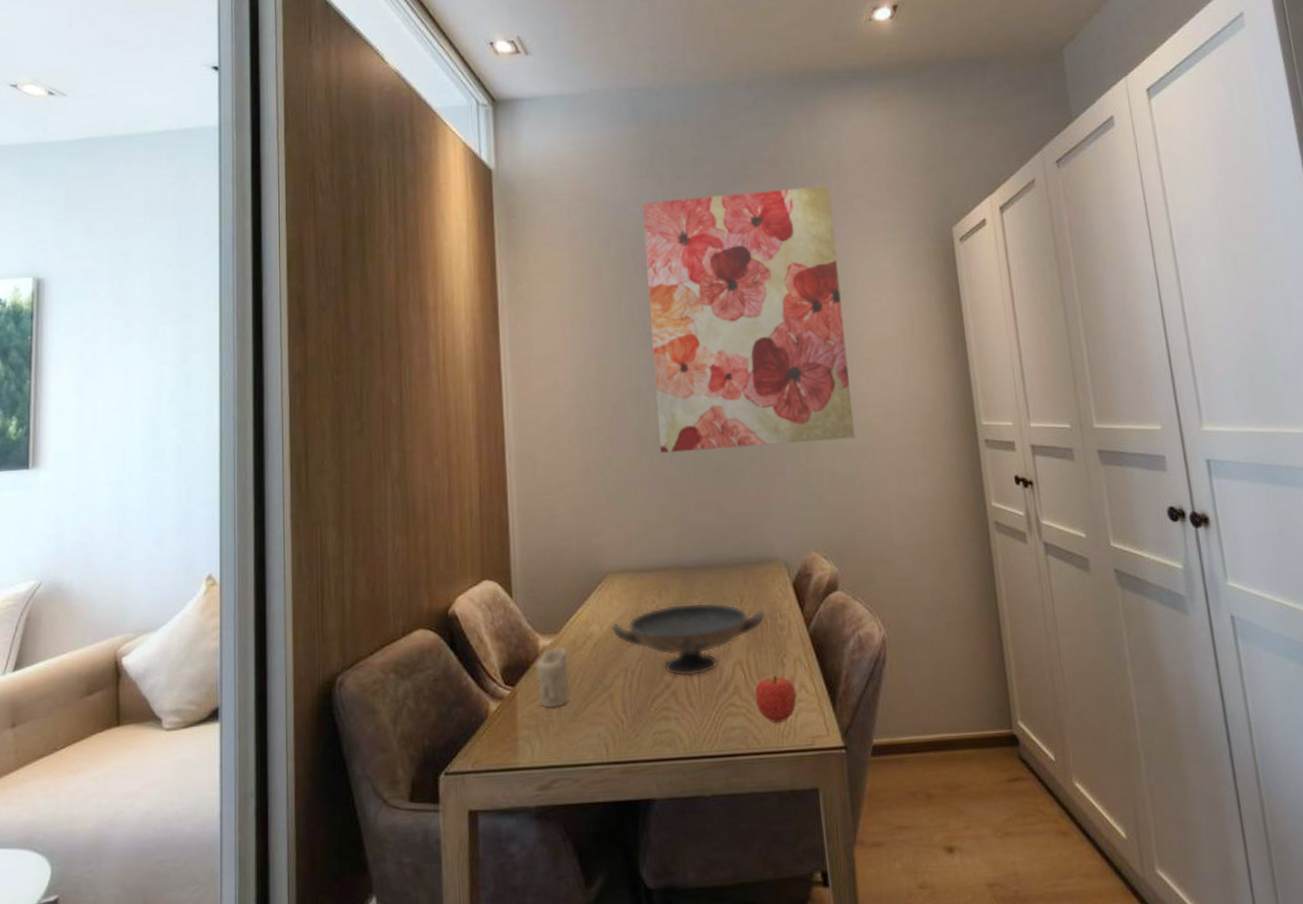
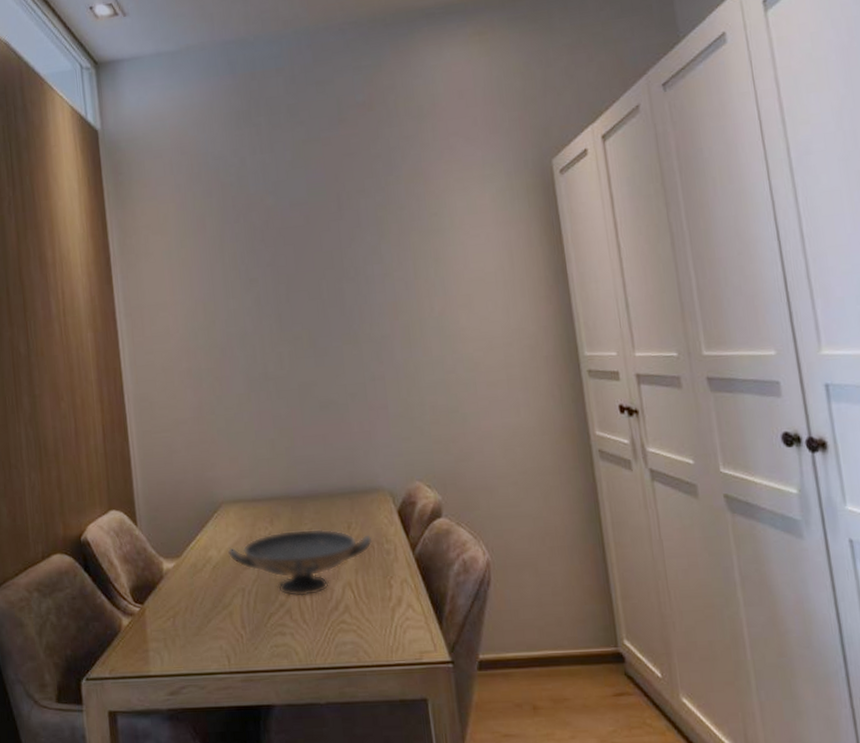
candle: present [535,647,570,709] -> none [160,570,193,624]
wall art: present [642,186,855,454] -> none [240,125,456,392]
fruit: present [754,676,797,724] -> none [364,596,404,640]

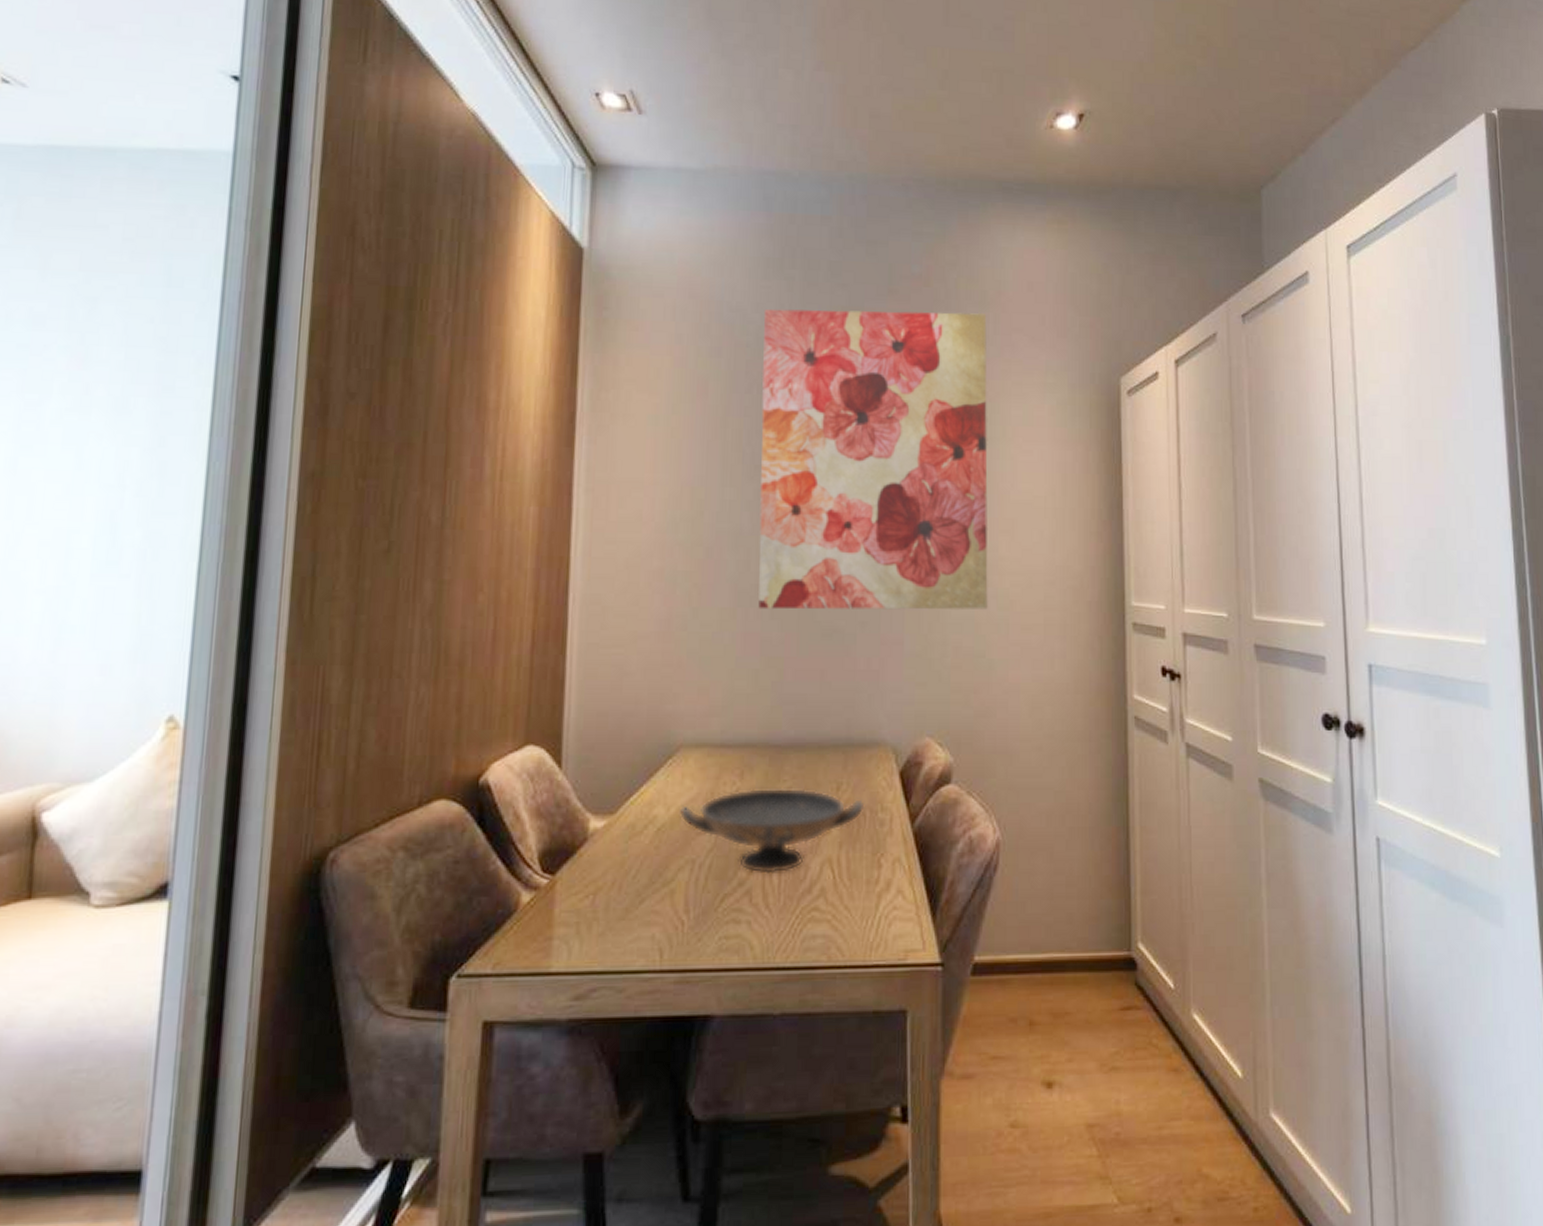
wall art: none [240,125,456,392] -> present [757,308,988,610]

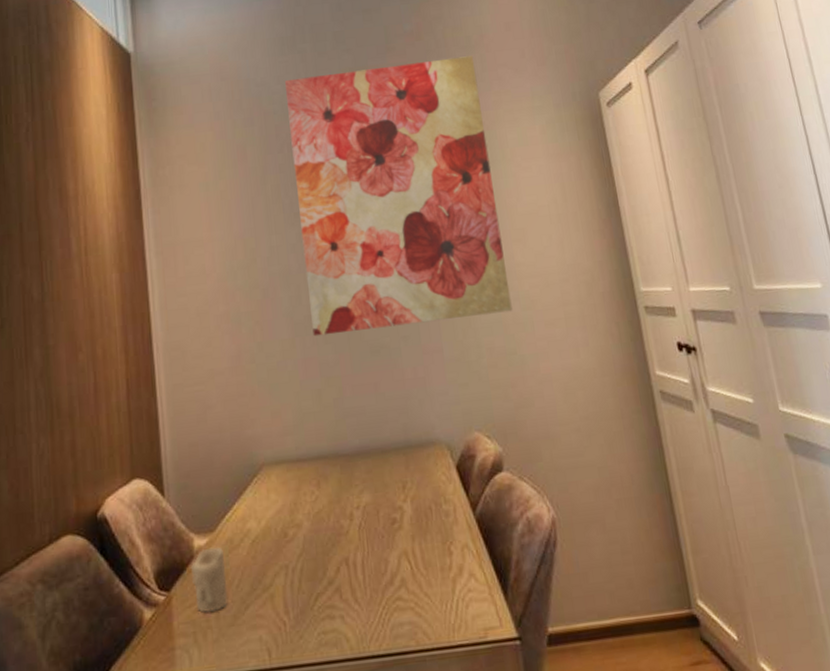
candle: none [581,831,623,903] -> present [190,547,229,613]
decorative bowl: present [679,787,865,874] -> none [268,490,430,572]

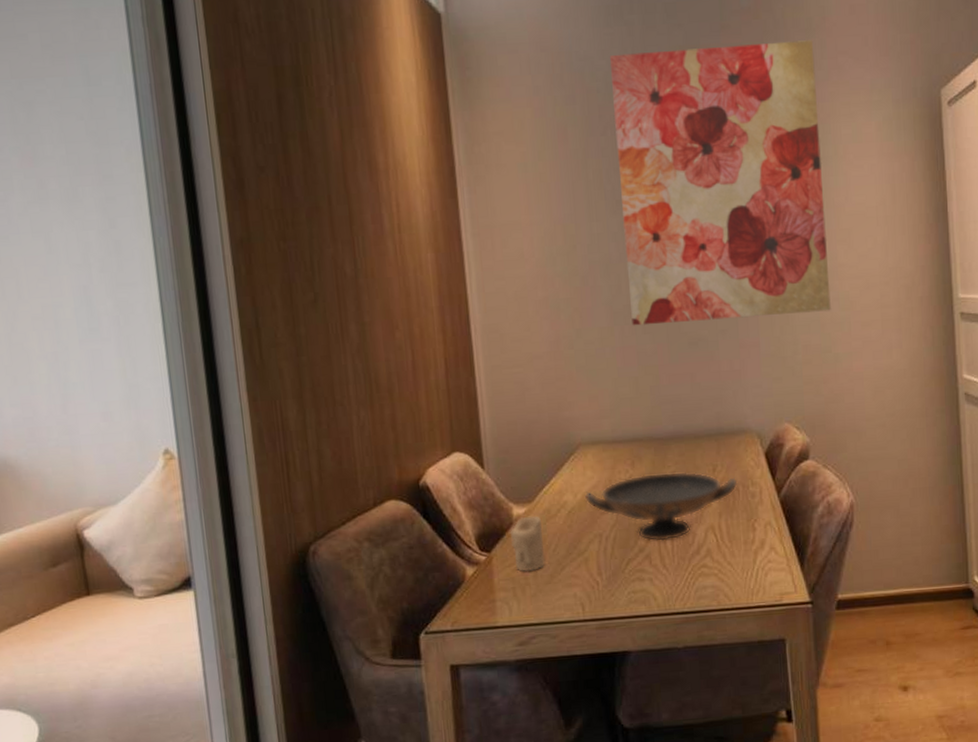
decorative bowl: none [268,490,430,572] -> present [584,471,738,542]

